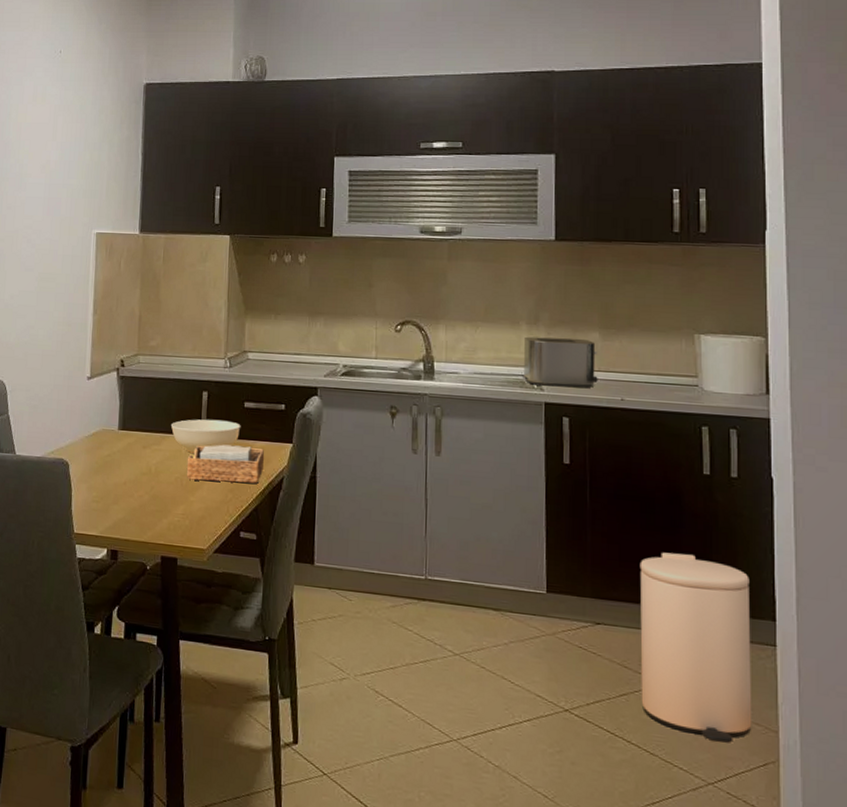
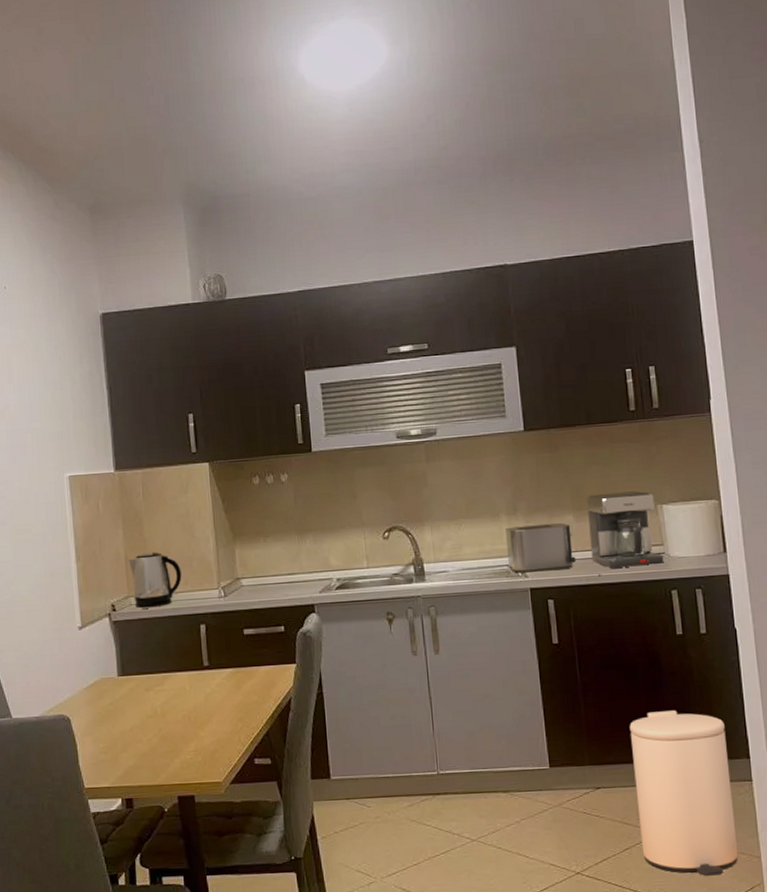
kettle: none [142,314,191,369] -> present [129,551,182,609]
bowl: present [170,419,241,453] -> none [171,650,243,689]
napkin holder: present [186,444,265,484] -> none [192,673,271,715]
coffee maker: none [615,314,697,397] -> present [587,491,664,569]

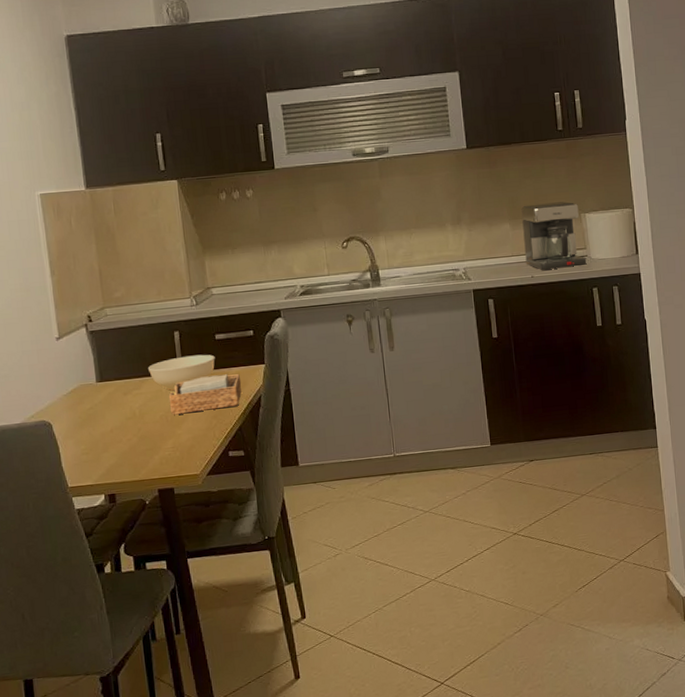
kettle: present [129,551,182,609] -> none [103,265,155,319]
bowl: none [171,650,243,689] -> present [147,354,215,391]
napkin holder: none [192,673,271,715] -> present [168,374,242,415]
toaster: present [504,522,576,573] -> none [450,230,512,276]
pedal bin: present [629,710,739,876] -> none [557,391,646,529]

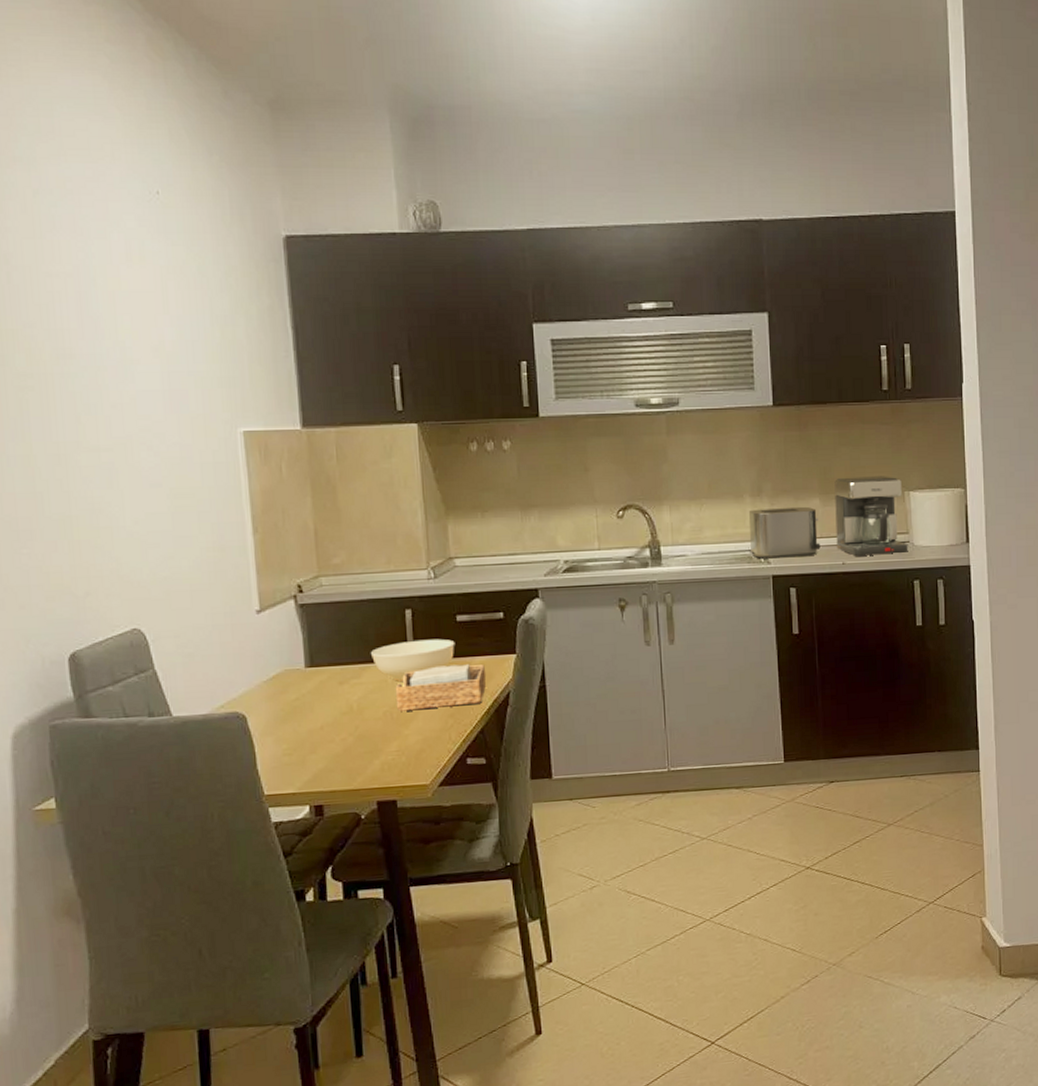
toaster: none [450,230,512,276] -> present [748,506,821,559]

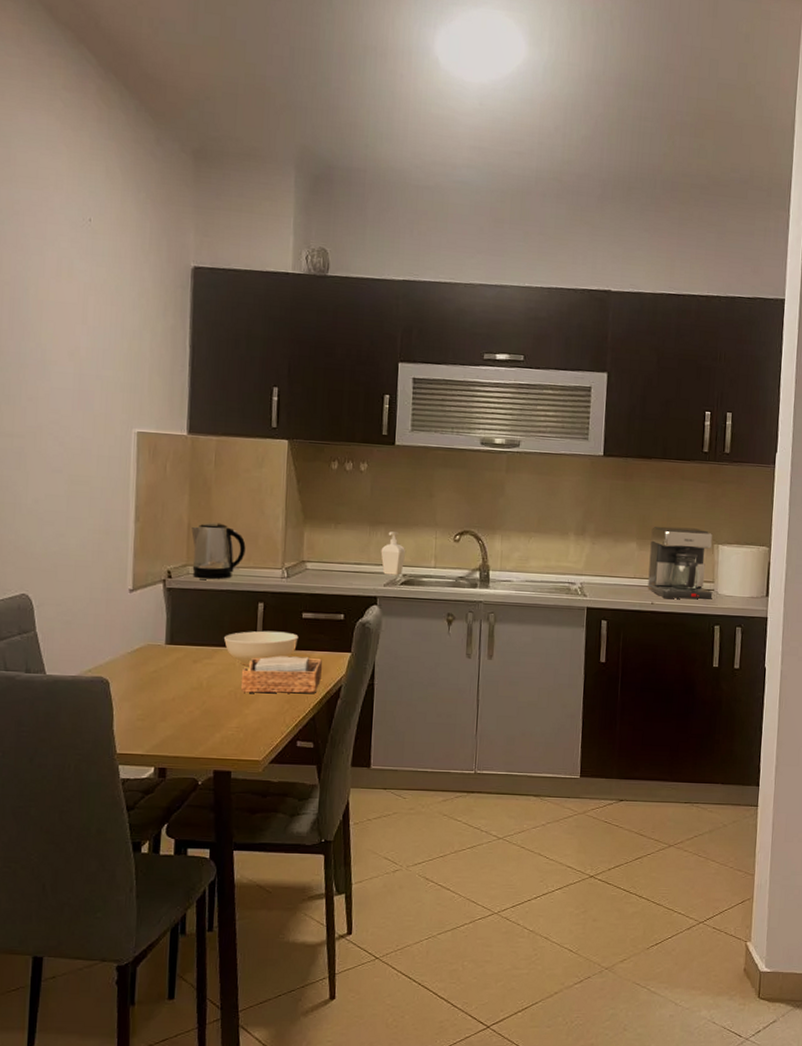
kettle: none [319,525,384,590] -> present [191,522,246,580]
soap bottle: none [536,514,565,563] -> present [380,531,406,575]
toaster: present [748,506,821,559] -> none [570,546,634,594]

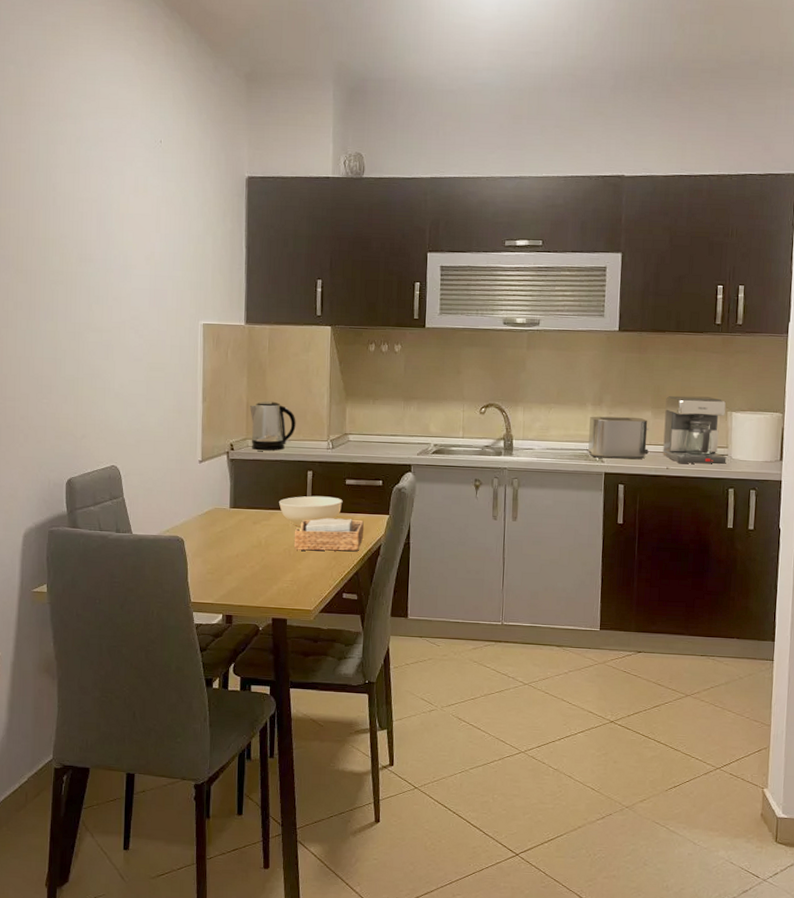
soap bottle: present [380,531,406,575] -> none [414,406,437,445]
toaster: none [570,546,634,594] -> present [588,416,649,460]

